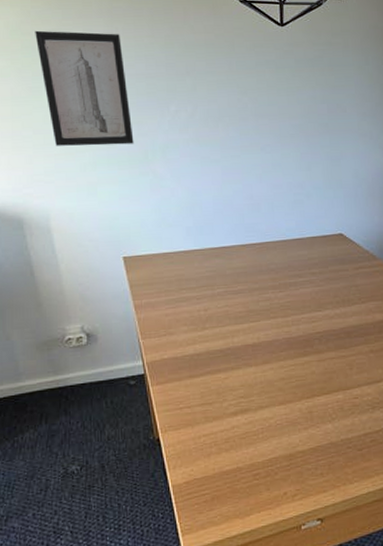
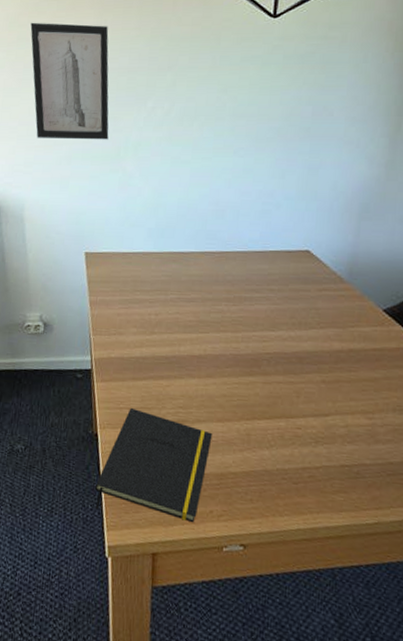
notepad: none [163,405,277,517] -> present [94,407,213,523]

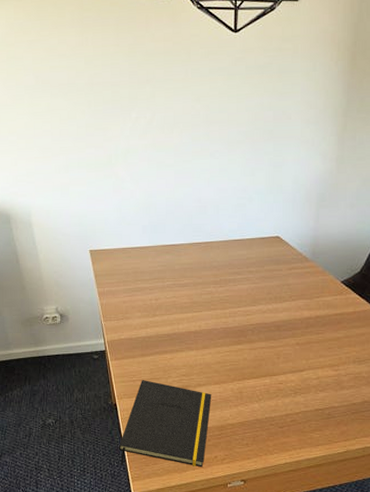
wall art: present [30,22,109,140] -> none [18,41,100,150]

